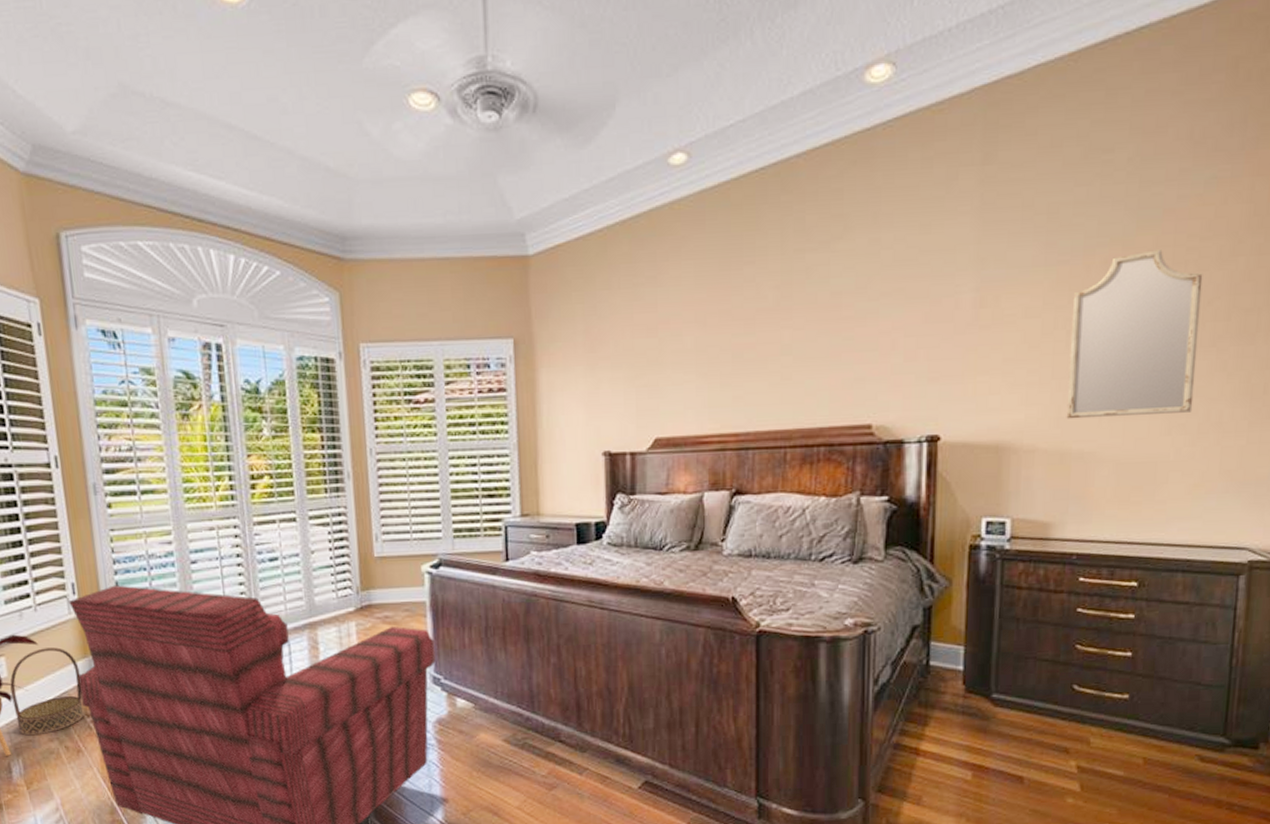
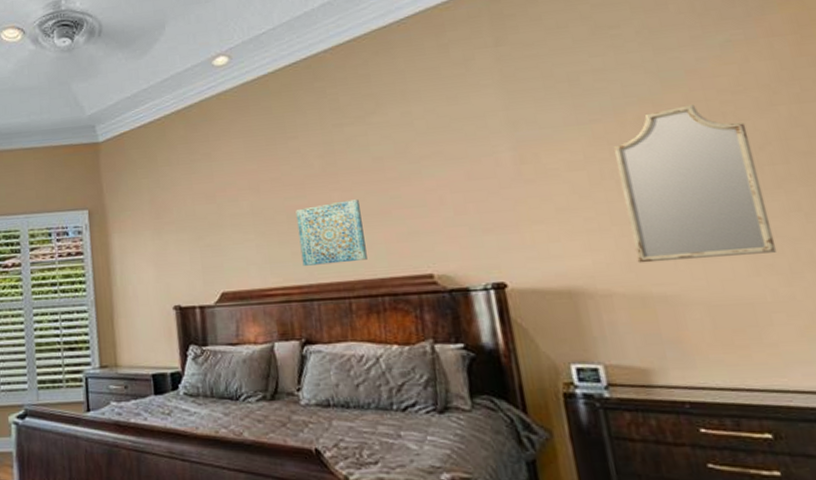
wall art: none [742,339,810,412] -> present [295,199,367,266]

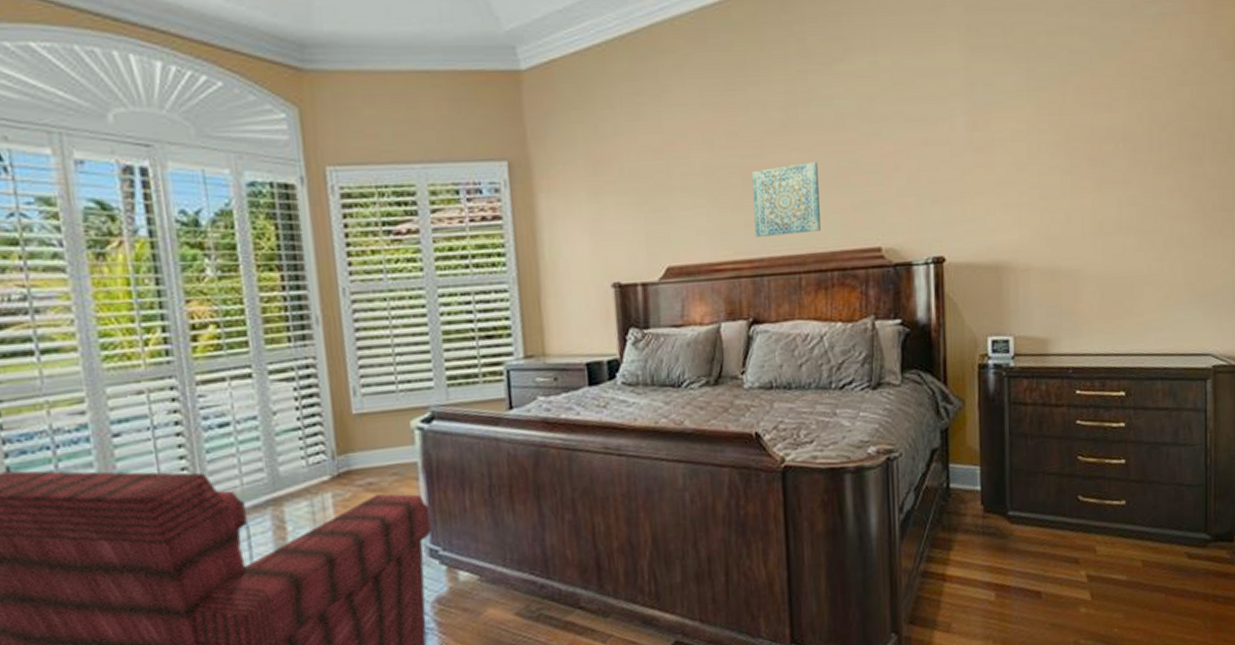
home mirror: present [613,104,778,263] -> none [1052,78,1158,238]

